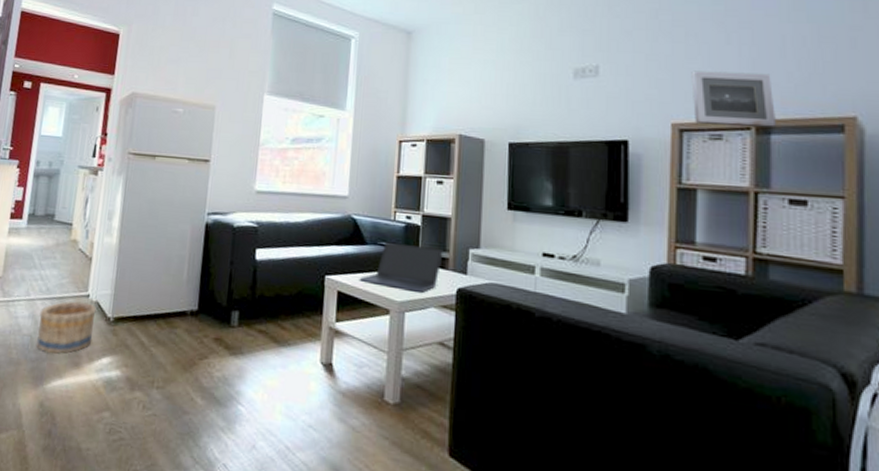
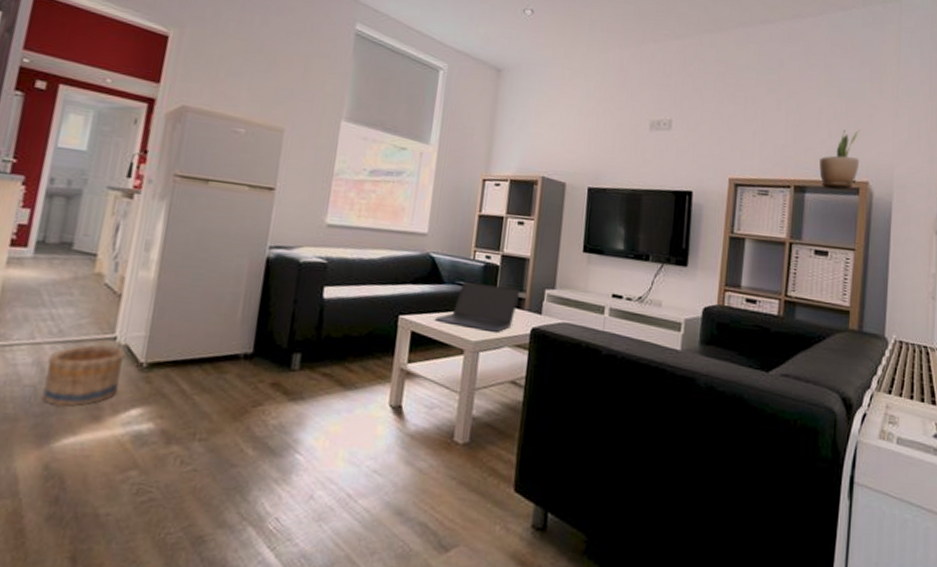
picture frame: present [691,70,776,129] -> none [747,131,810,188]
potted plant: none [787,56,843,129] -> present [819,129,860,190]

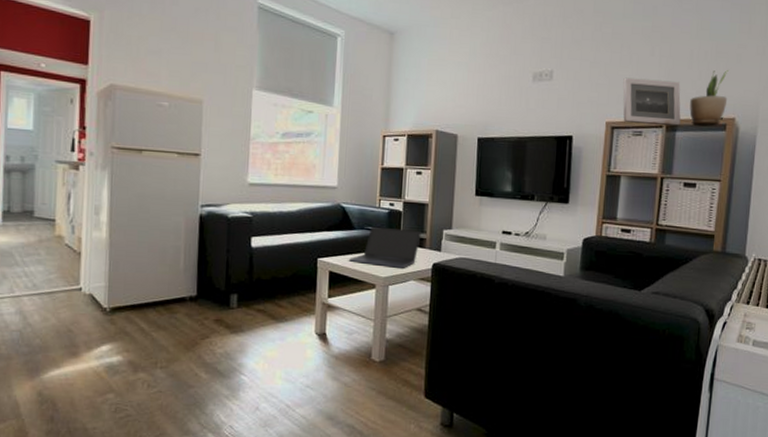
basket: present [42,345,125,406] -> none [27,295,91,346]
picture frame: none [747,131,810,188] -> present [623,77,681,127]

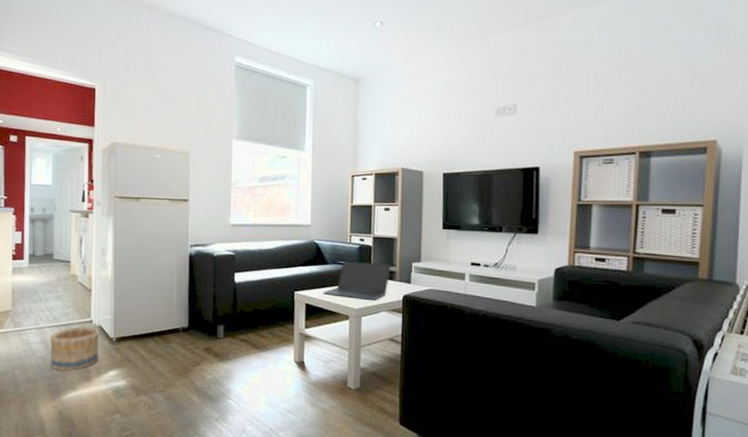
basket: none [27,295,91,346] -> present [49,327,100,371]
picture frame: present [623,77,681,127] -> none [590,106,655,153]
potted plant: present [689,69,729,127] -> none [665,90,707,151]

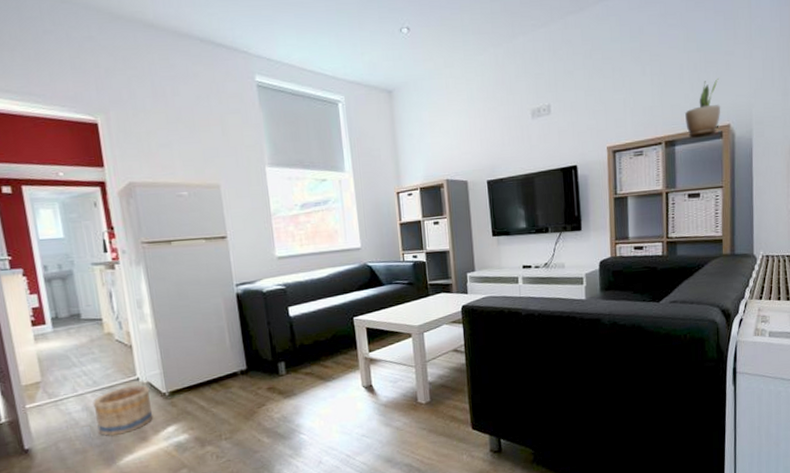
laptop: present [324,261,391,300] -> none [383,277,447,317]
potted plant: none [665,90,707,151] -> present [685,77,721,138]

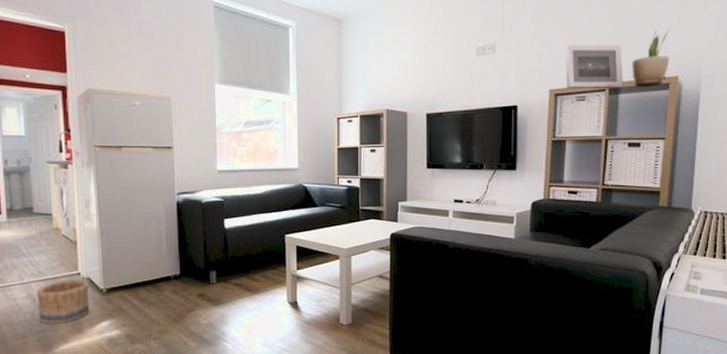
picture frame: none [619,97,678,145] -> present [565,45,623,89]

